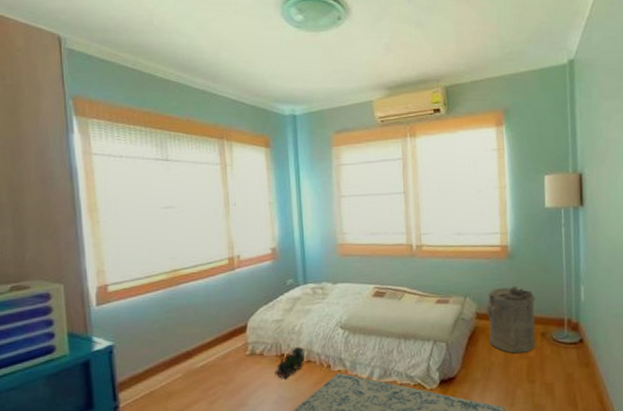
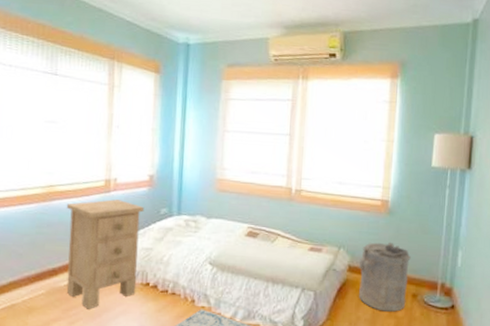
nightstand: none [193,276,272,387] -> present [66,199,145,309]
toy train: present [275,347,305,380] -> none [138,278,171,309]

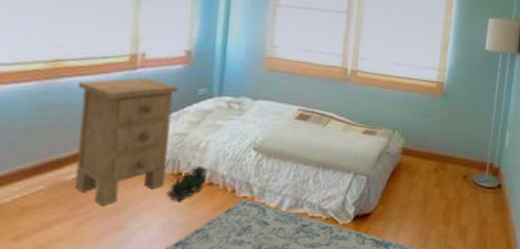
toy train: none [138,278,171,309] -> present [167,167,208,202]
laundry hamper: present [358,242,411,312] -> none [412,124,463,193]

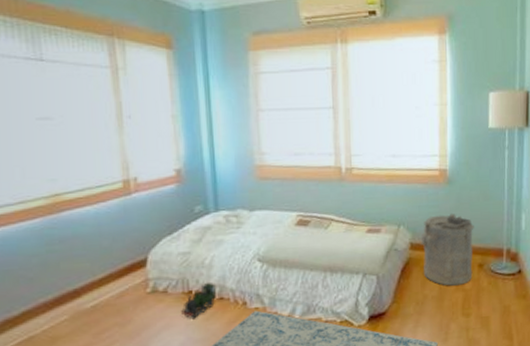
nightstand: present [74,77,179,206] -> none [79,202,178,329]
laundry hamper: none [412,124,463,193] -> present [421,213,474,286]

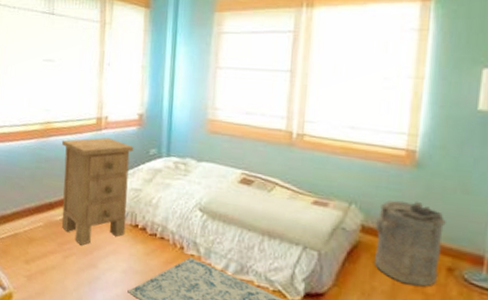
nightstand: none [79,202,178,329] -> present [61,137,134,246]
toy train: present [181,283,217,319] -> none [127,221,160,252]

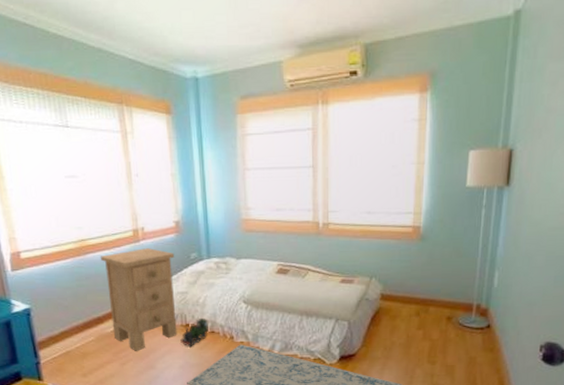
toy train: none [127,221,160,252] -> present [180,319,209,348]
laundry hamper: present [374,200,446,287] -> none [391,268,445,335]

